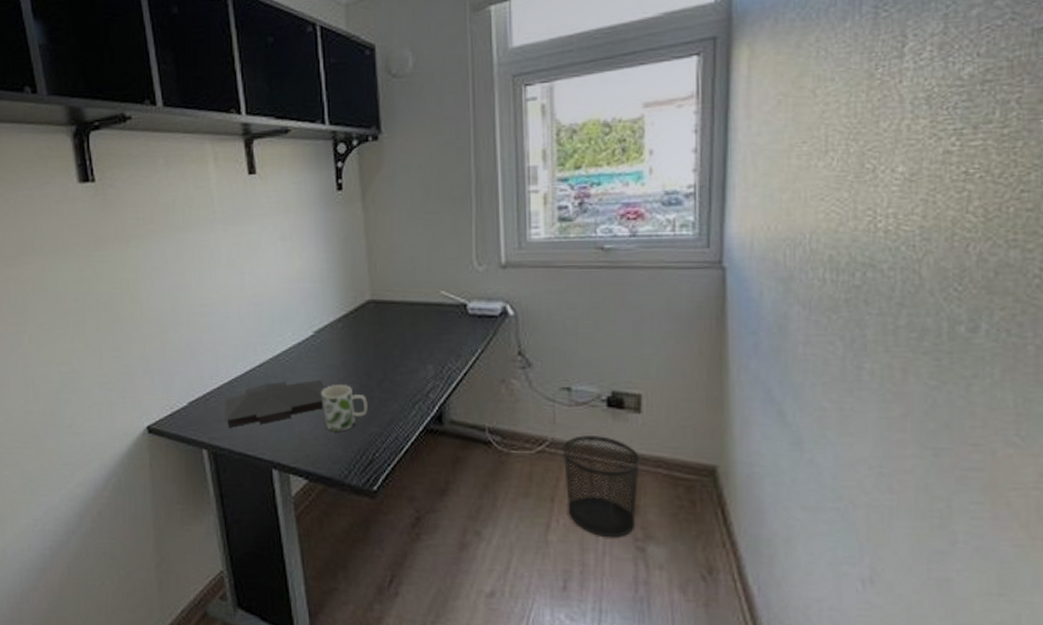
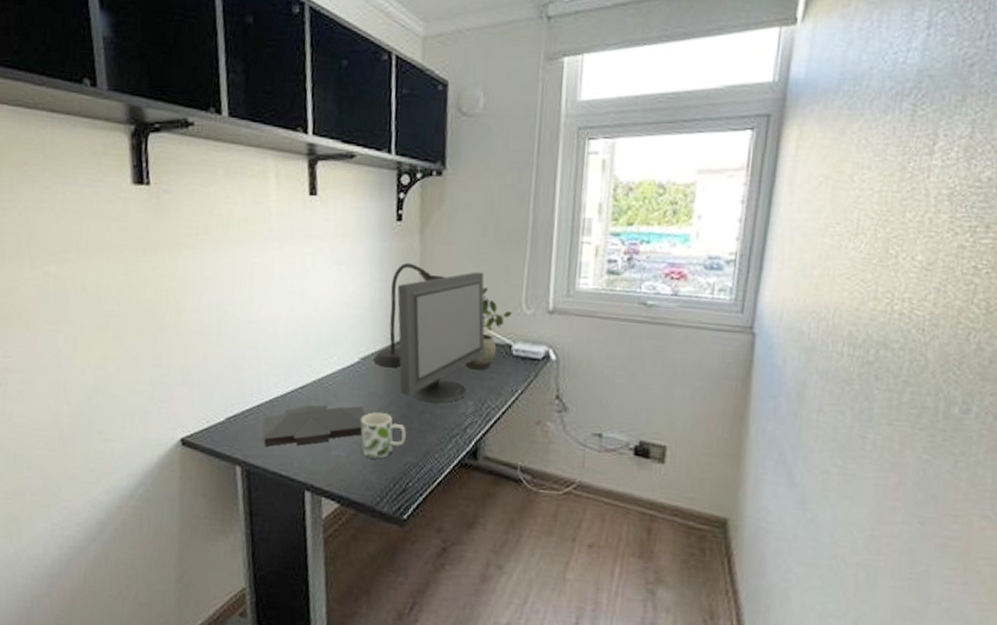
desk lamp: none [327,231,392,337] -> present [372,262,446,367]
computer monitor: none [345,233,439,370] -> present [397,272,485,404]
potted plant: none [421,248,464,333] -> present [465,288,512,370]
waste bin: present [562,435,640,538] -> none [587,480,659,580]

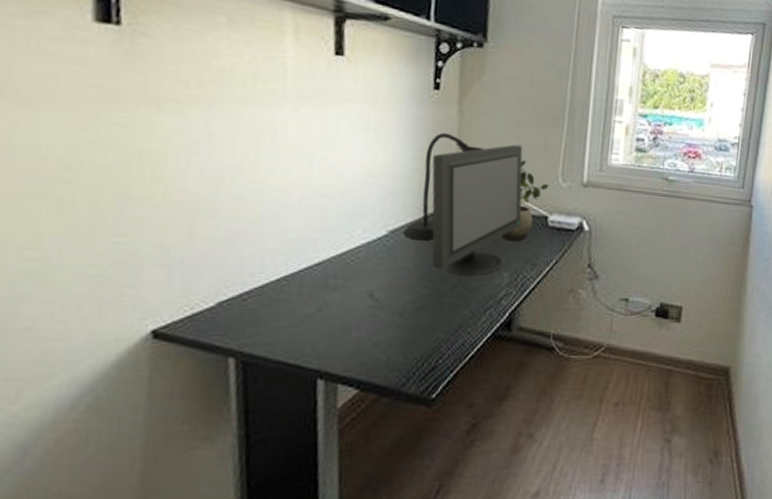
papers: present [262,405,366,447] -> none [264,282,393,332]
mug: present [361,412,406,459] -> none [386,288,438,337]

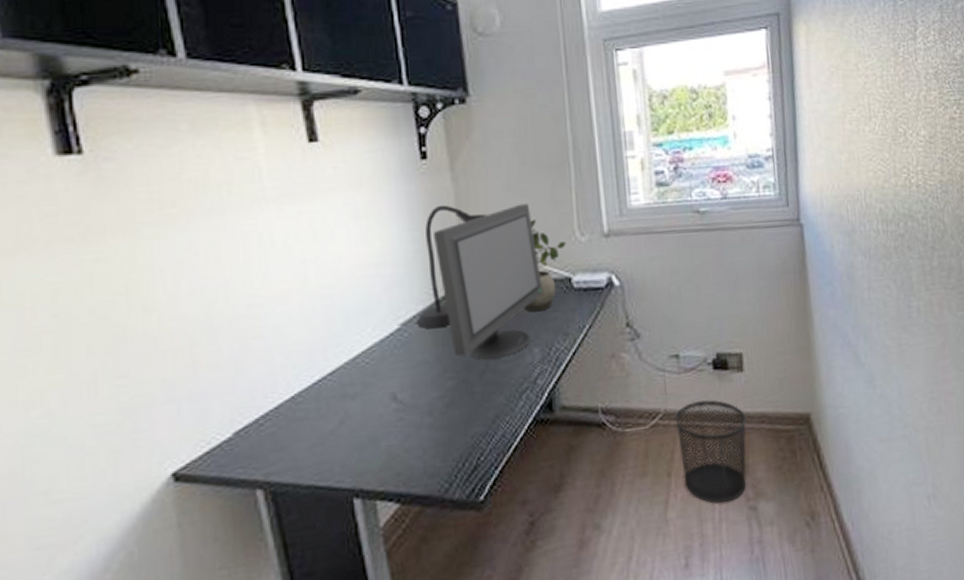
waste bin: none [613,342,675,433] -> present [675,400,747,504]

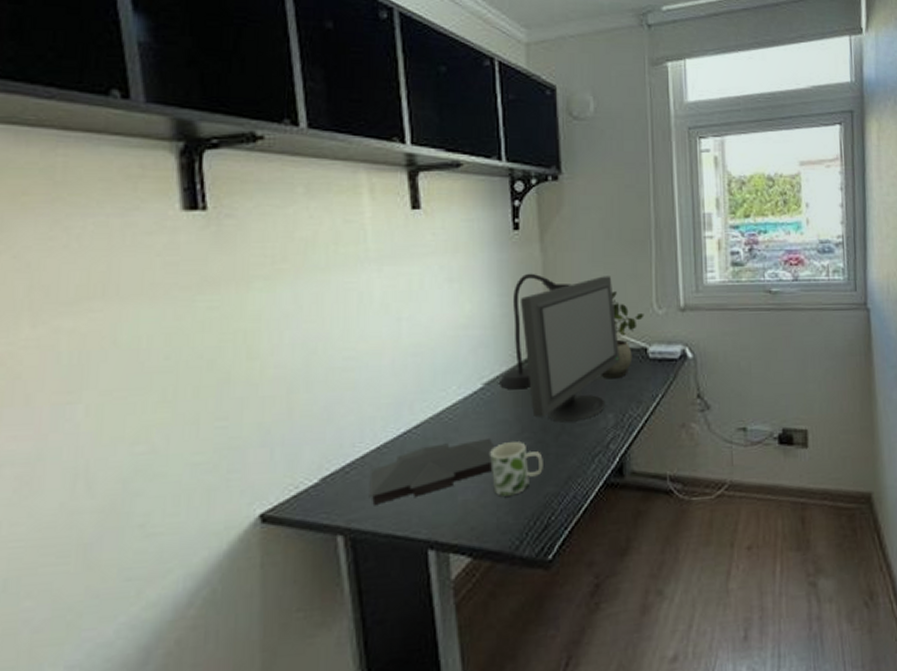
papers: none [285,381,417,456] -> present [369,439,495,505]
mug: none [412,382,469,440] -> present [490,442,543,497]
waste bin: present [675,400,747,504] -> none [740,474,809,578]

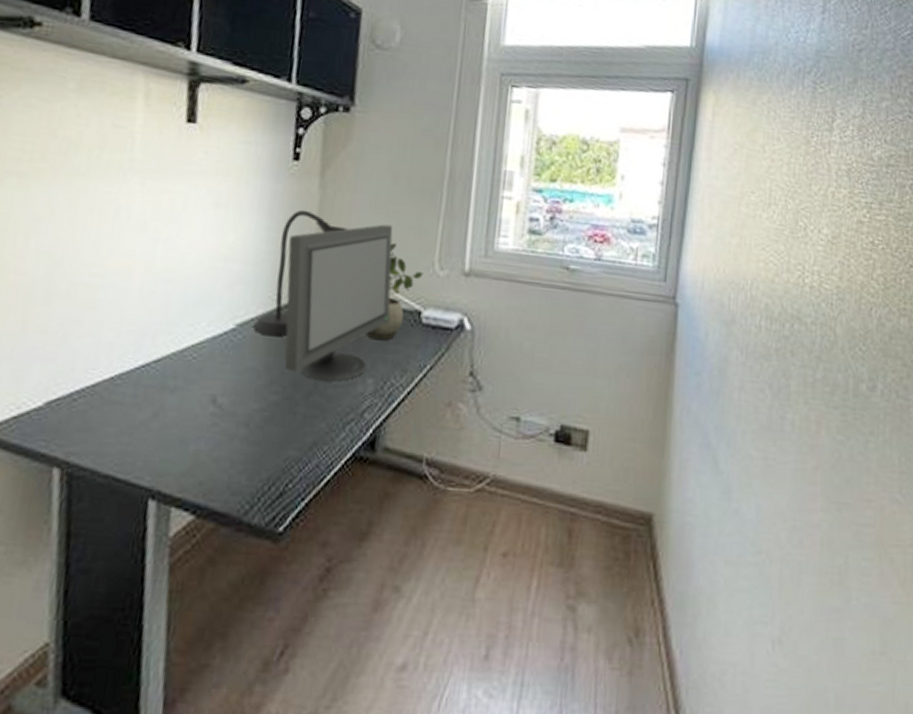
papers: present [369,439,495,505] -> none [94,384,239,440]
mug: present [490,442,543,497] -> none [229,393,289,454]

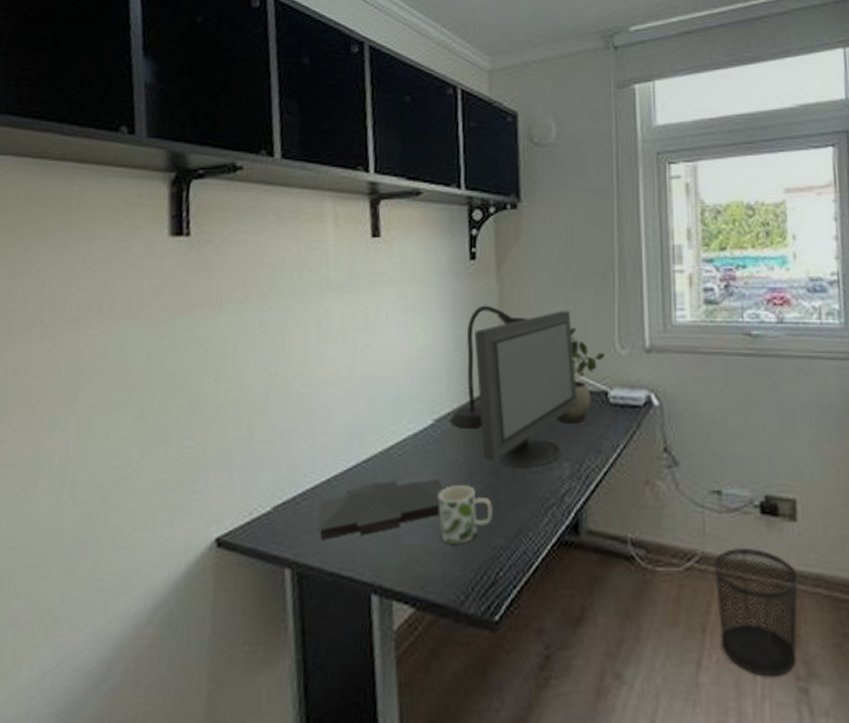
papers: none [94,384,239,440] -> present [317,480,443,540]
mug: none [229,393,289,454] -> present [438,485,493,544]
waste bin: none [501,473,581,595] -> present [713,548,798,677]

